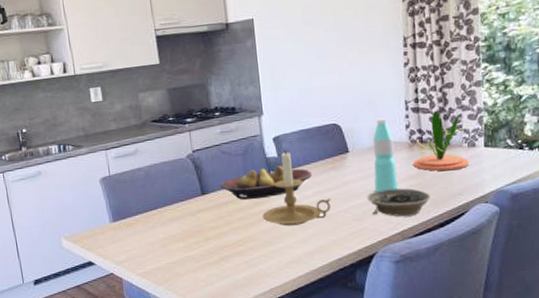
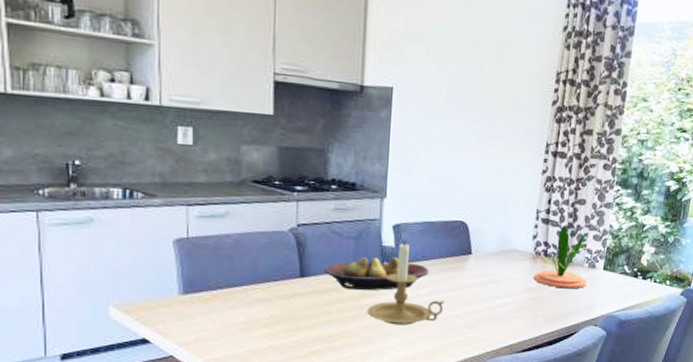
bowl: present [367,188,431,217] -> none [482,299,546,330]
water bottle: present [372,118,399,192] -> none [492,224,519,301]

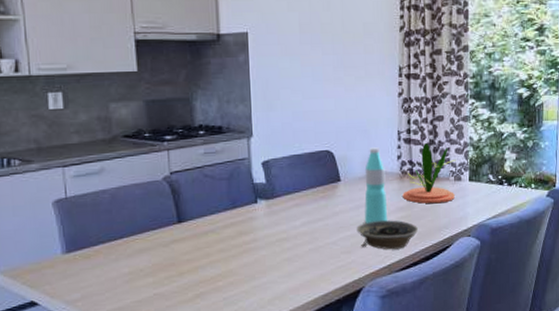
fruit bowl: present [324,256,429,291] -> none [200,193,301,230]
candle holder: present [367,241,445,326] -> none [245,176,320,259]
bowl: none [482,299,546,330] -> present [356,220,419,250]
water bottle: none [492,224,519,301] -> present [364,147,388,223]

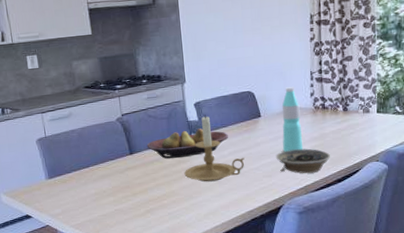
fruit bowl: none [200,193,301,230] -> present [146,128,228,159]
candle holder: none [245,176,320,259] -> present [184,115,245,182]
plant: present [402,142,456,204] -> none [316,80,364,134]

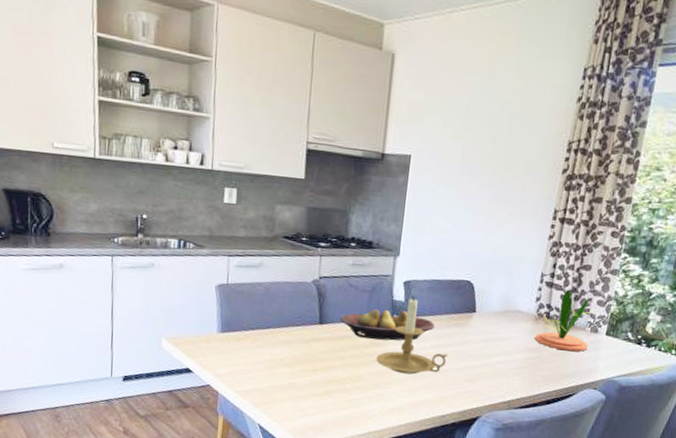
bowl: present [276,148,331,174] -> none [483,356,545,388]
water bottle: present [281,87,304,152] -> none [493,285,522,359]
plant: none [316,80,364,134] -> present [534,289,596,352]

